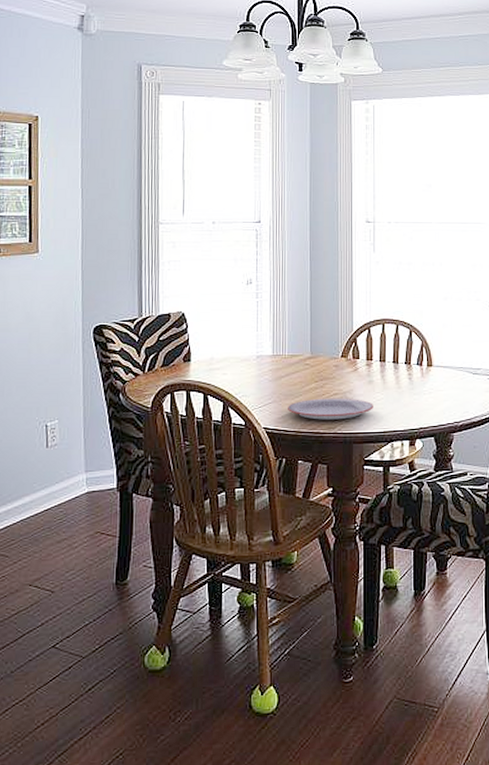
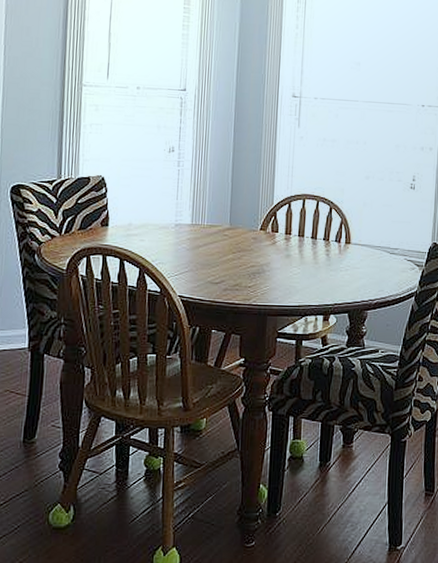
plate: present [288,398,373,420] -> none [204,269,290,292]

